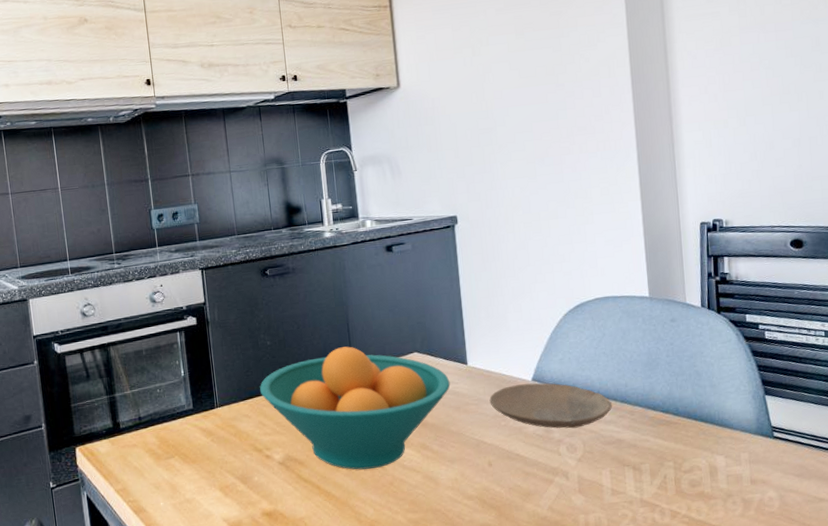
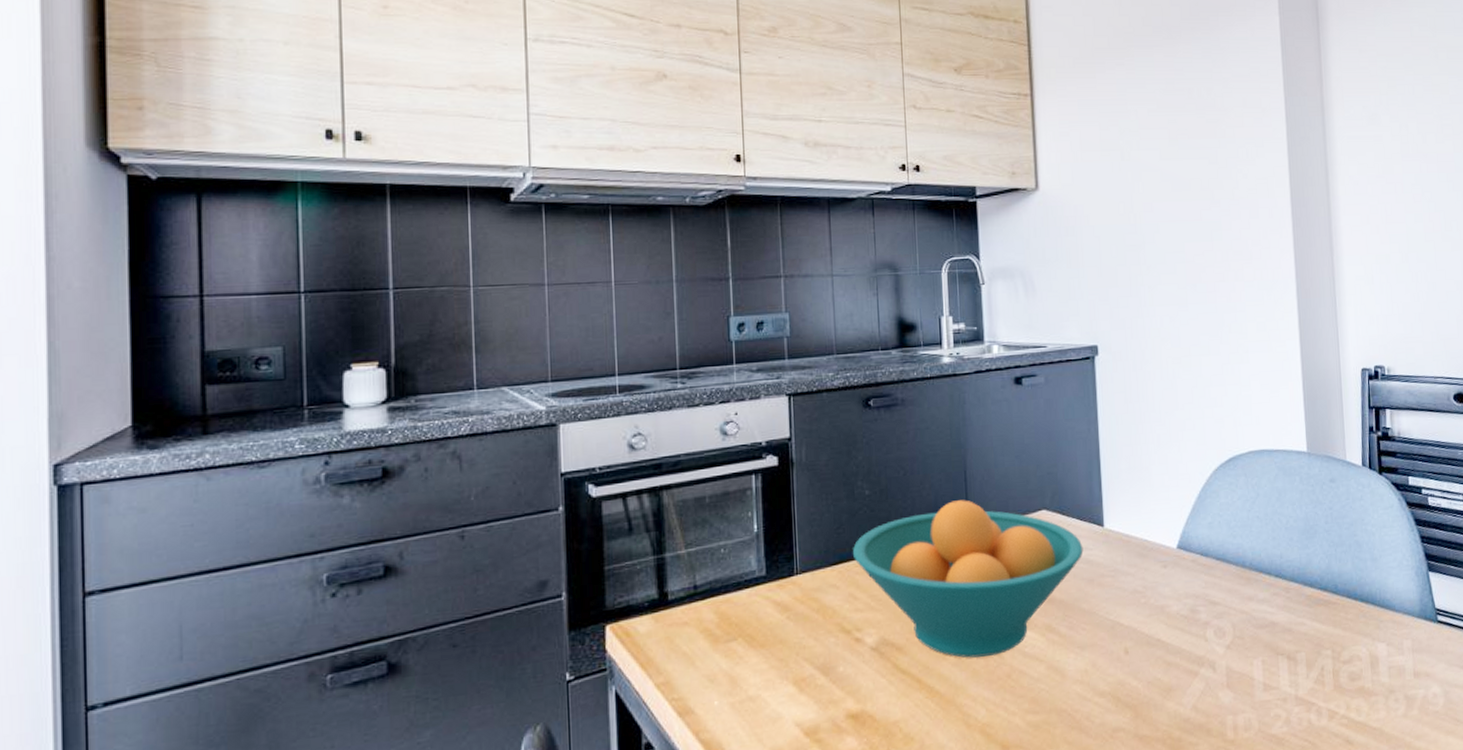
plate: present [489,383,612,429] -> none [1128,551,1265,608]

